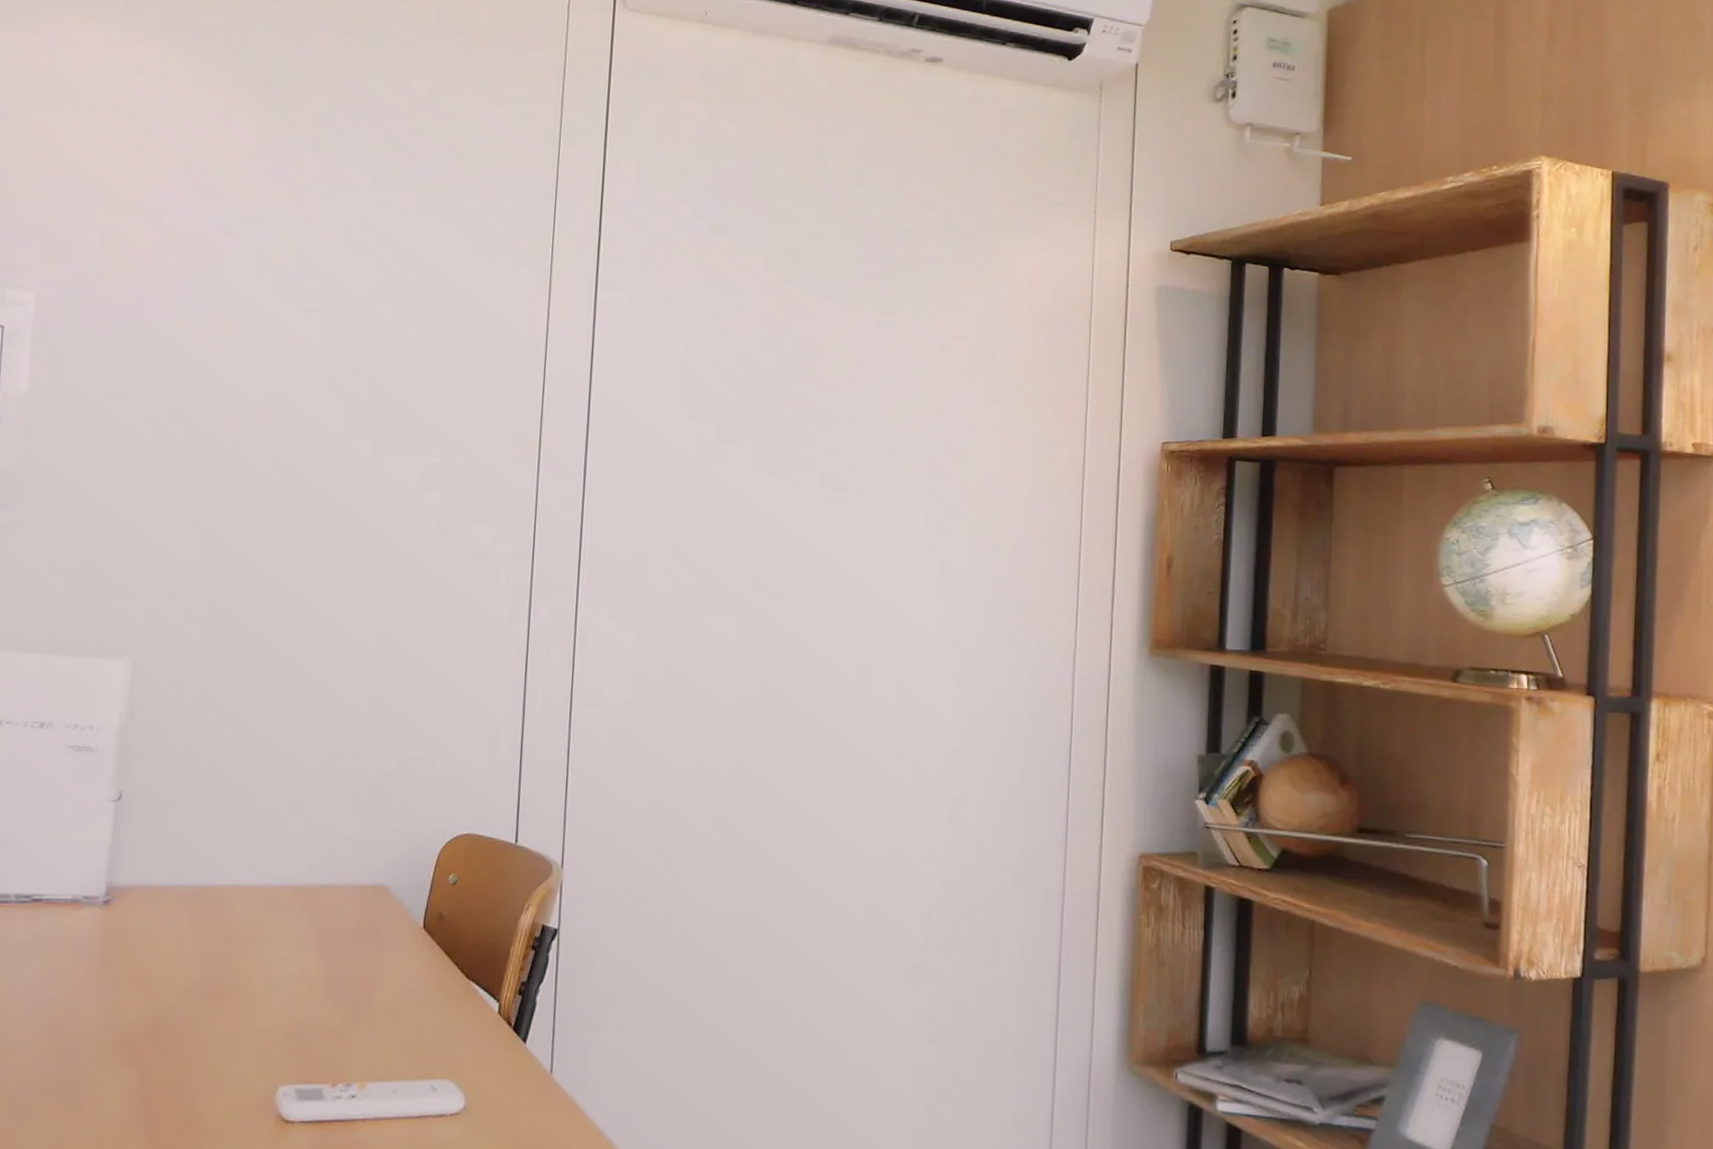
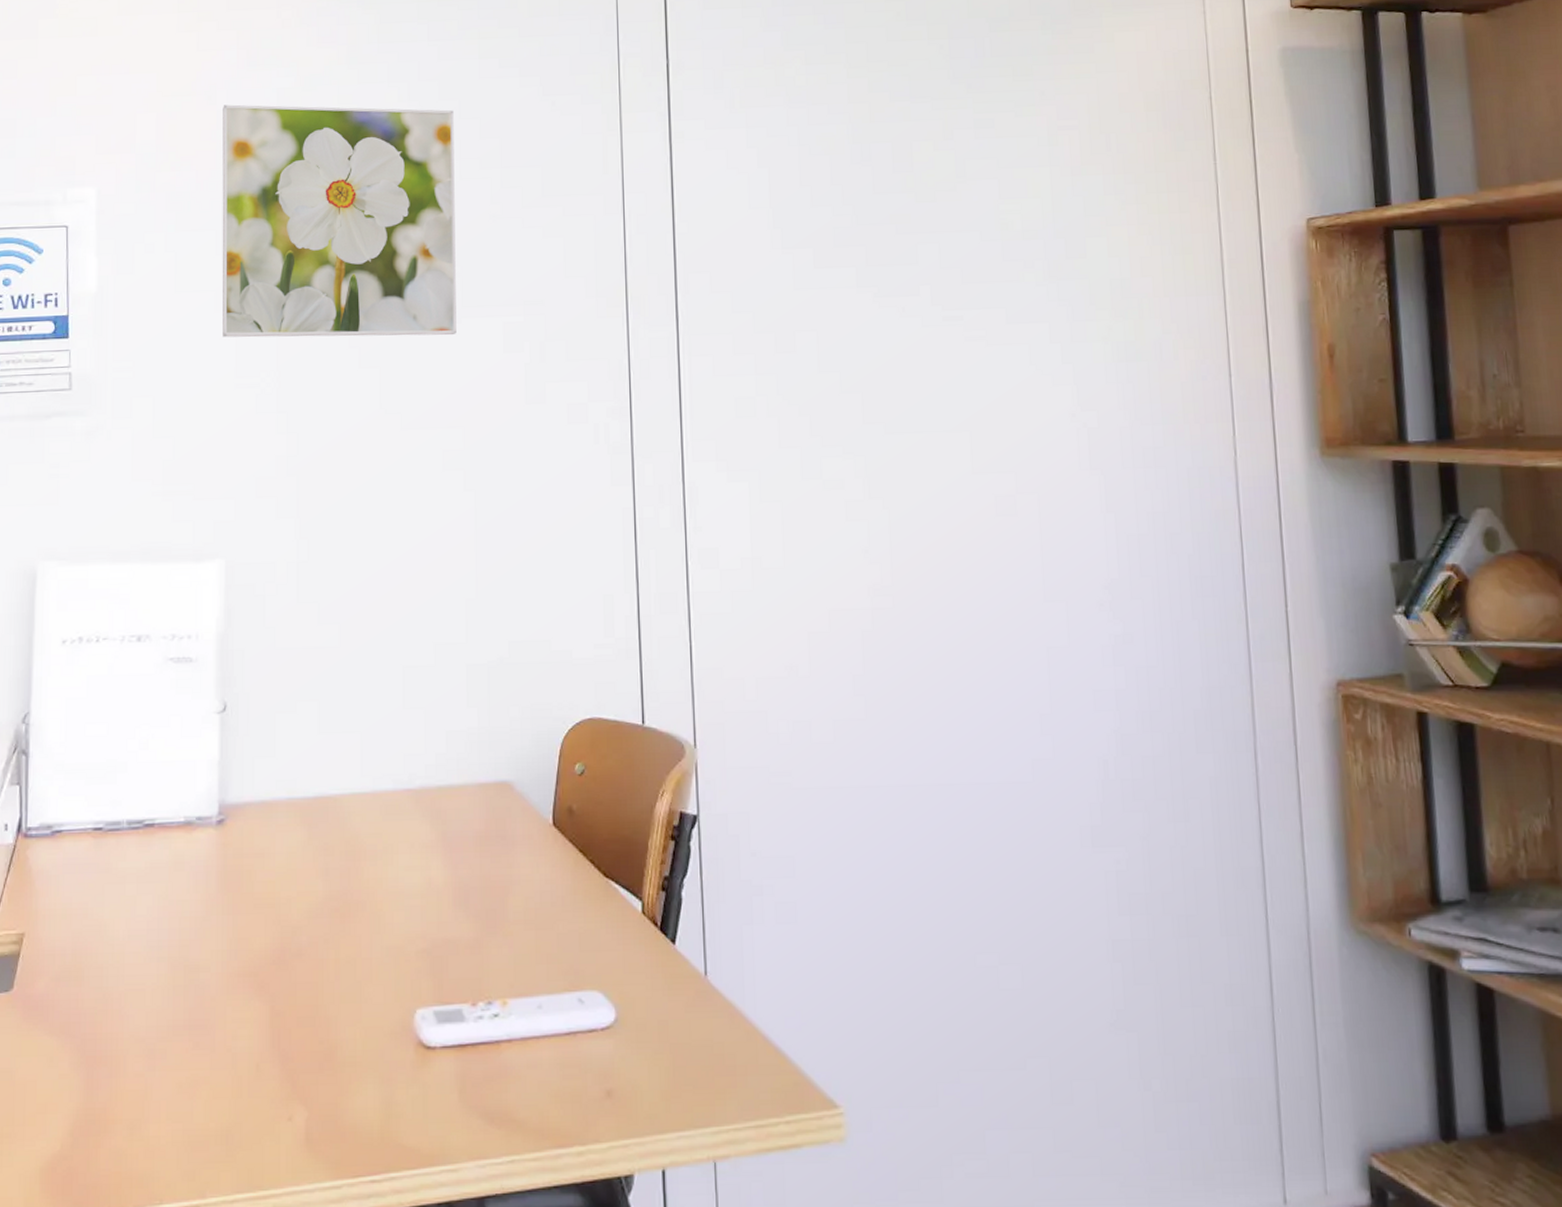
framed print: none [148,226,392,469] -> present [222,104,457,338]

